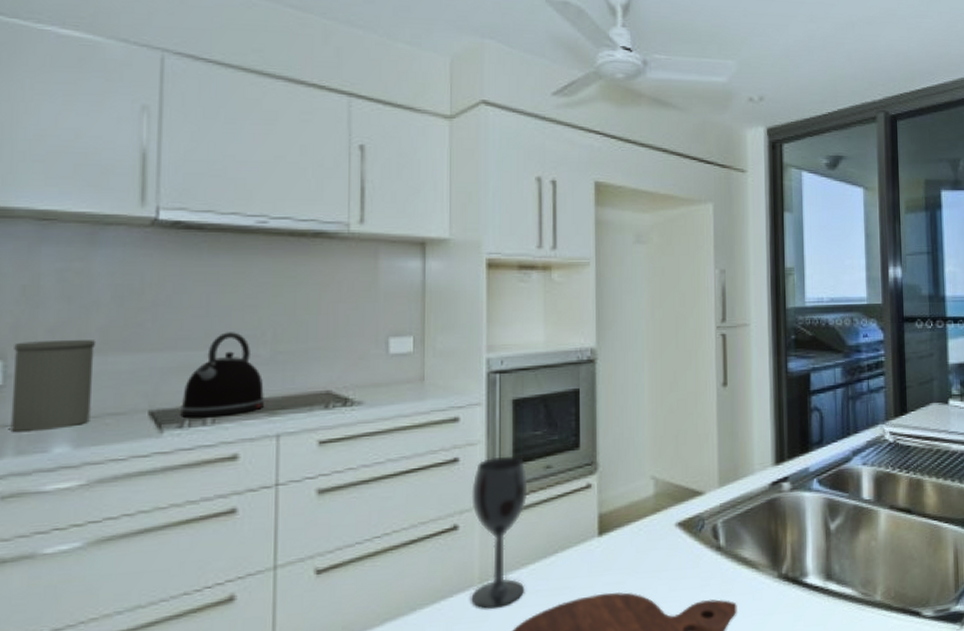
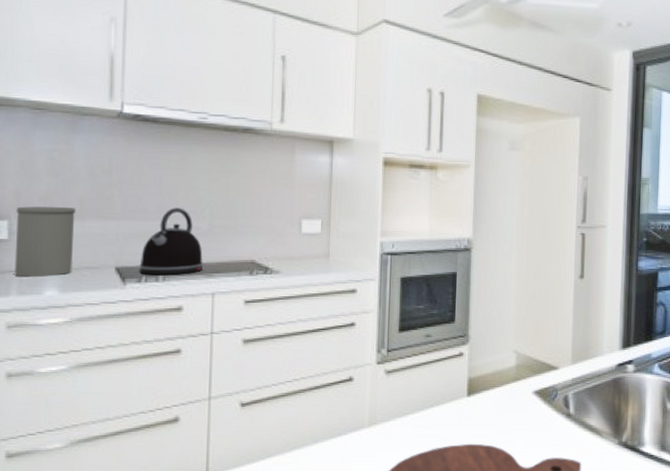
wine glass: present [471,455,528,609] -> none [362,324,411,447]

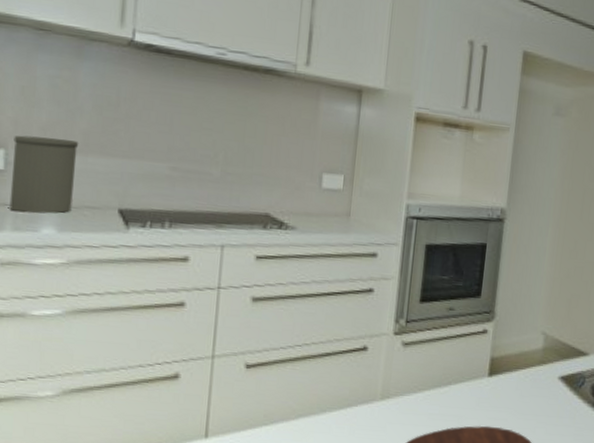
kettle: present [138,207,204,276] -> none [143,149,214,223]

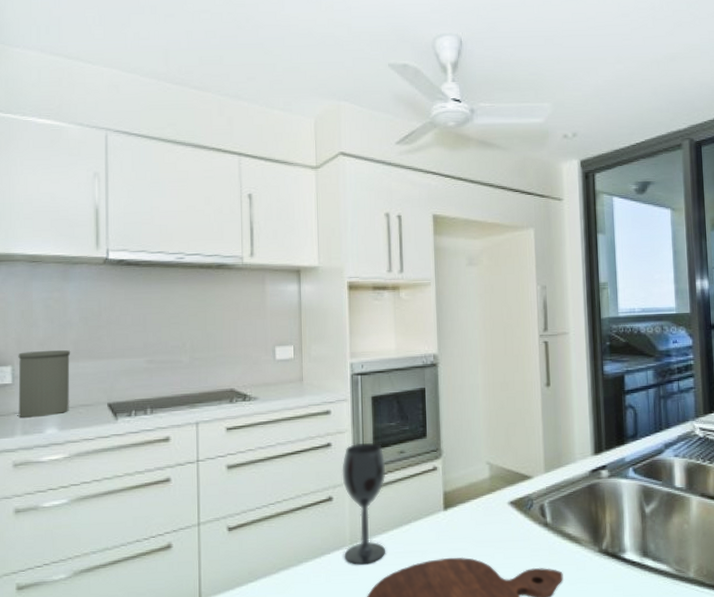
wine glass: none [373,292,432,422] -> present [342,442,386,565]

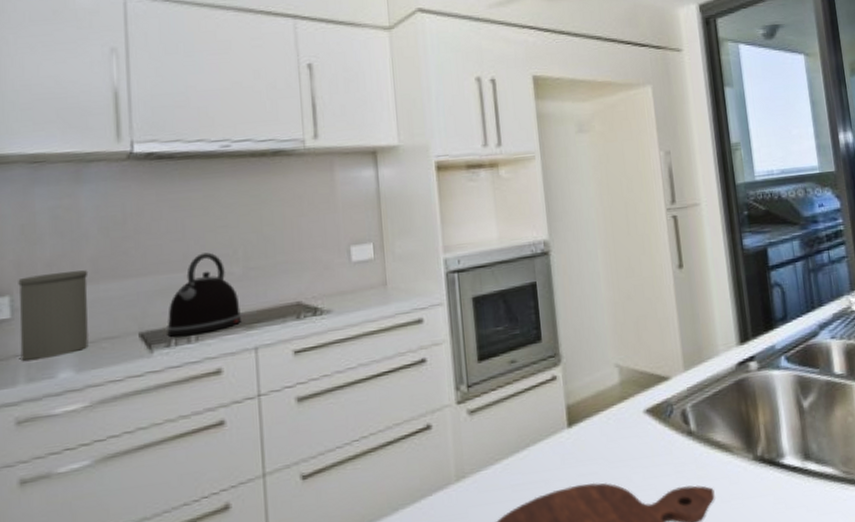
kettle: none [128,343,187,409] -> present [165,252,242,337]
wine glass: present [342,442,386,565] -> none [440,352,500,506]

